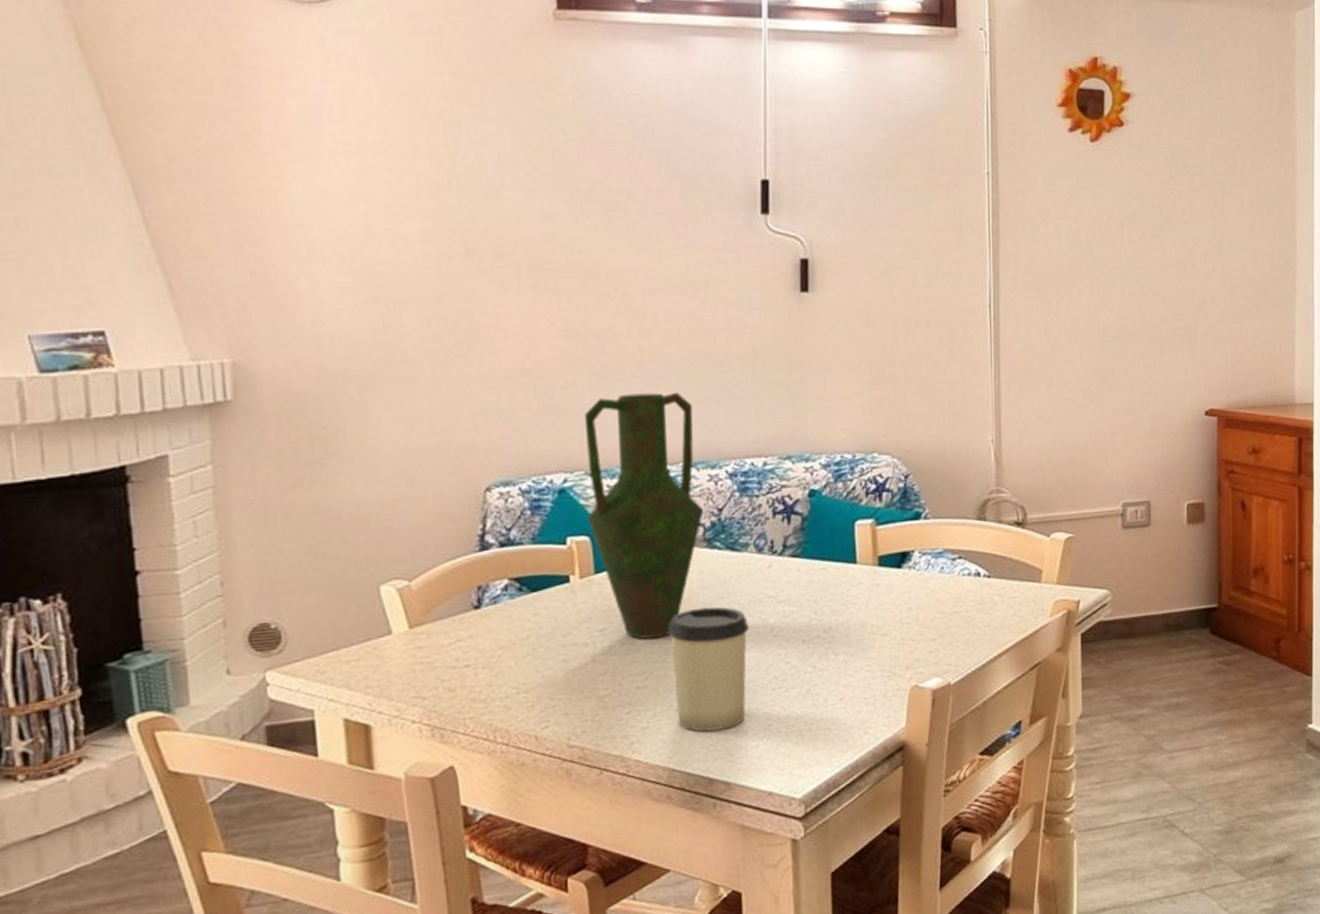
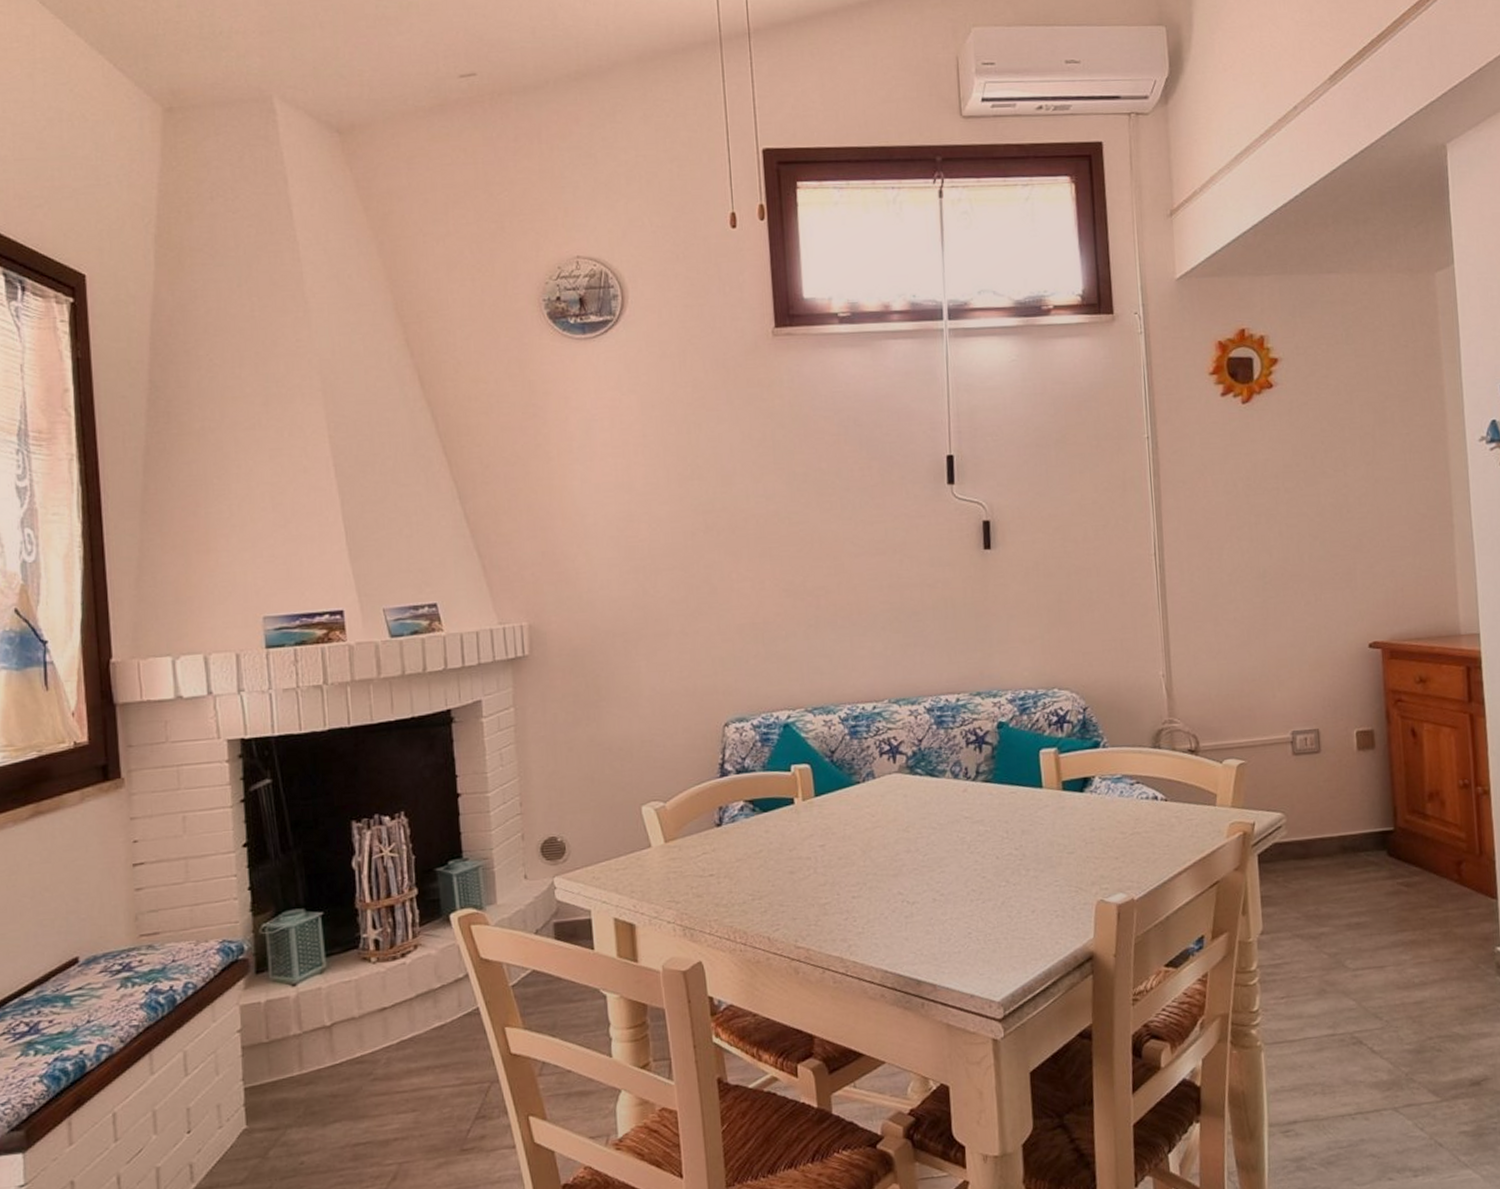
vase: present [584,392,704,639] -> none [803,639,906,854]
cup: present [667,606,750,732] -> none [877,826,949,938]

